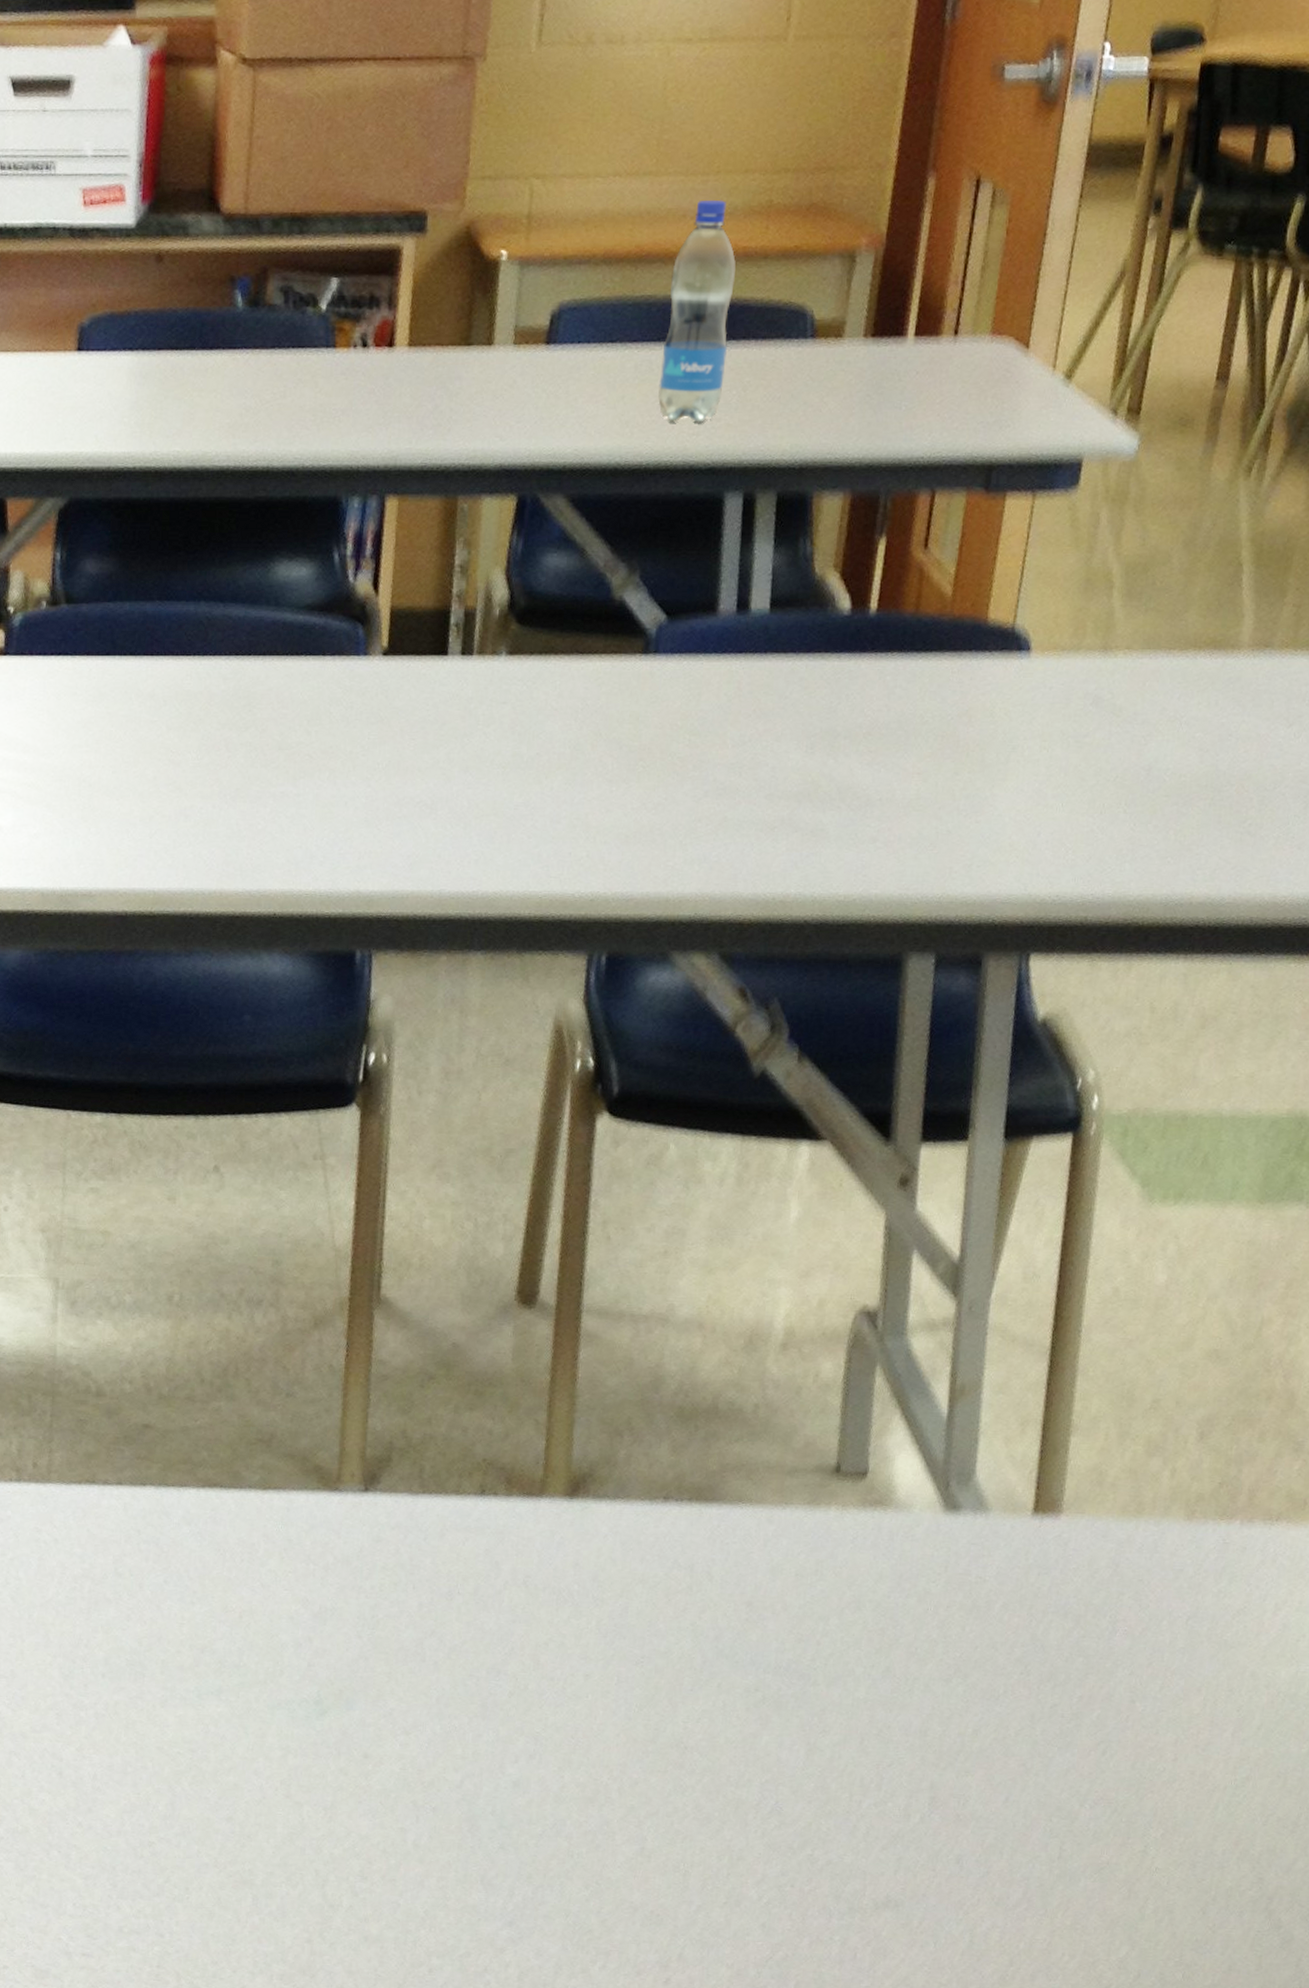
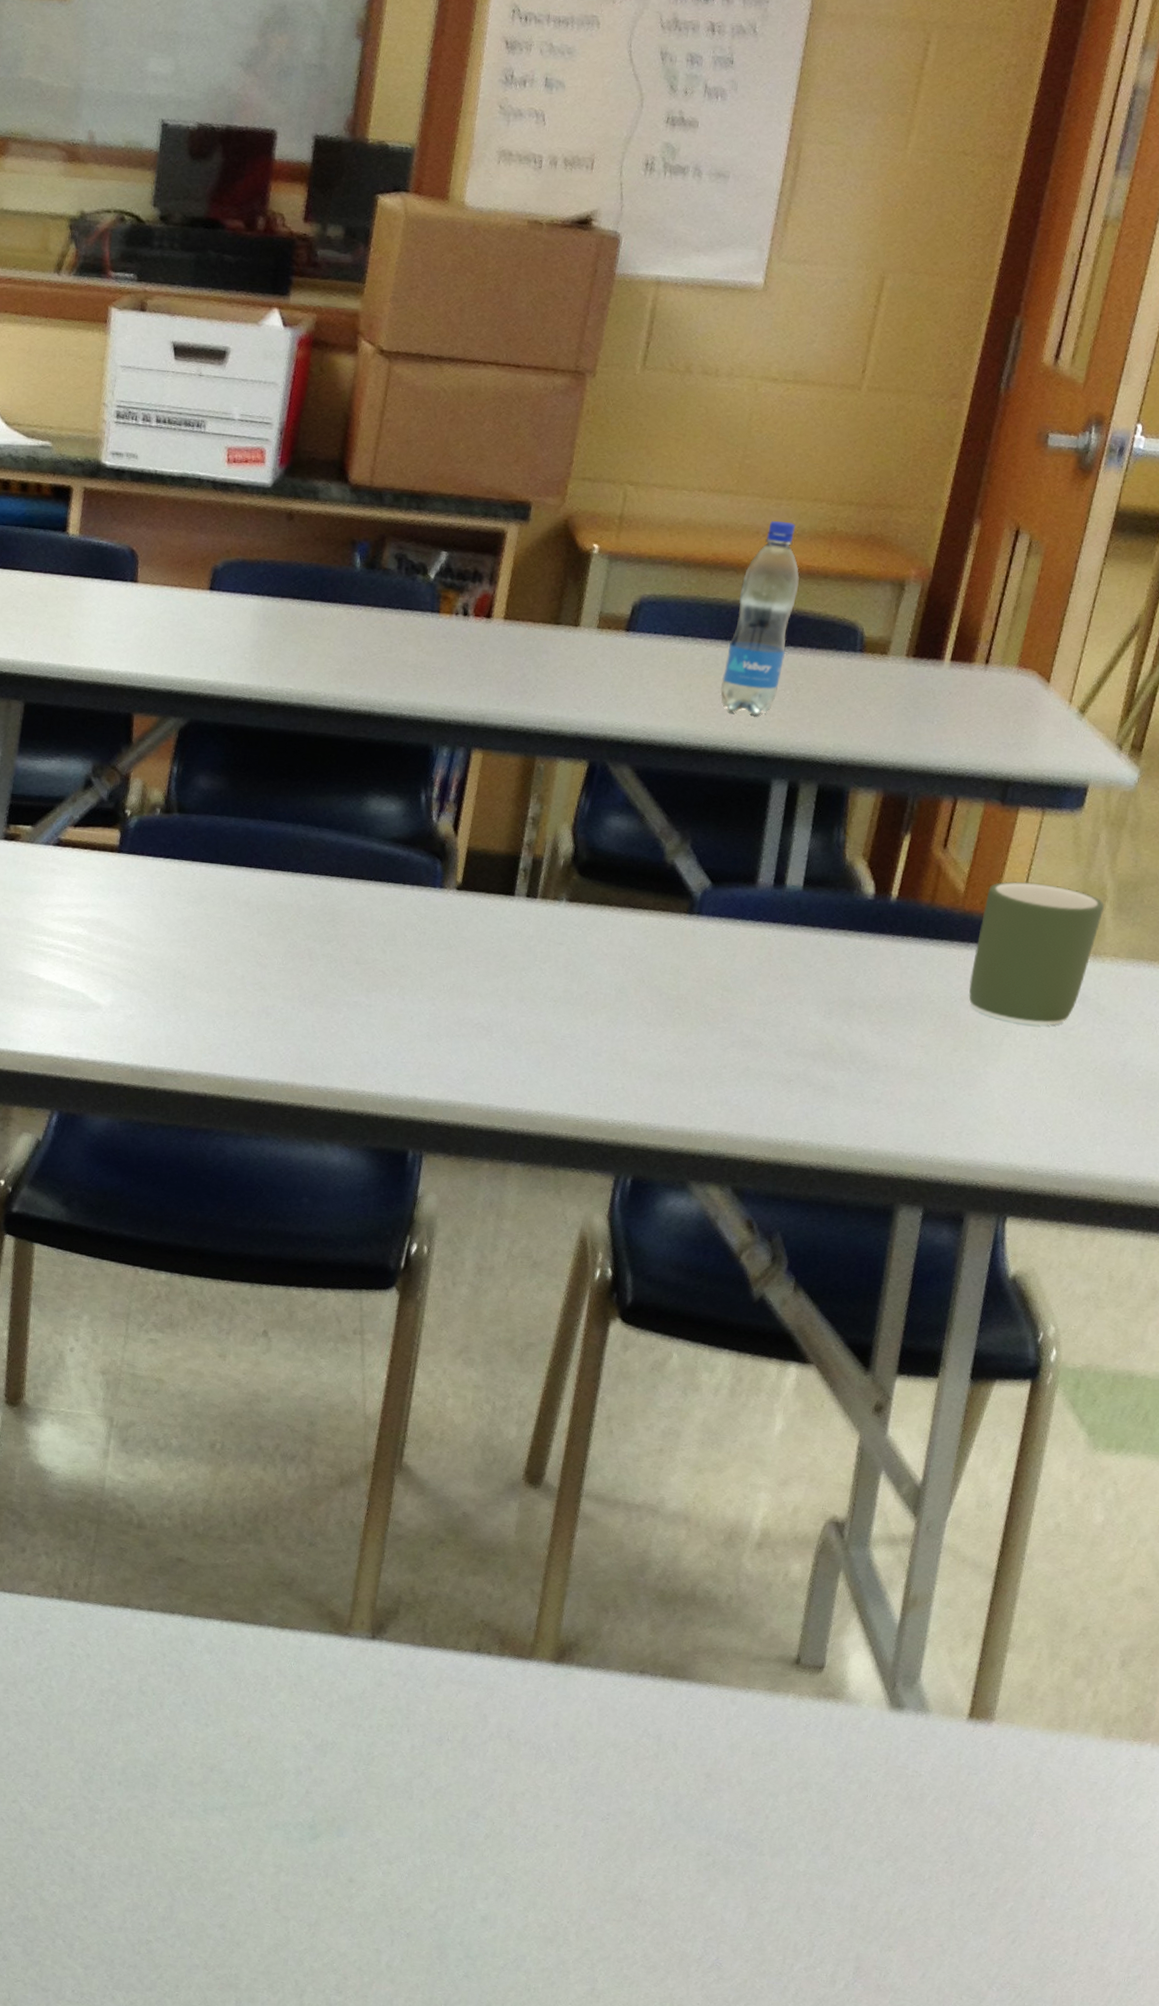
mug: none [966,576,1112,737] -> present [969,881,1105,1026]

